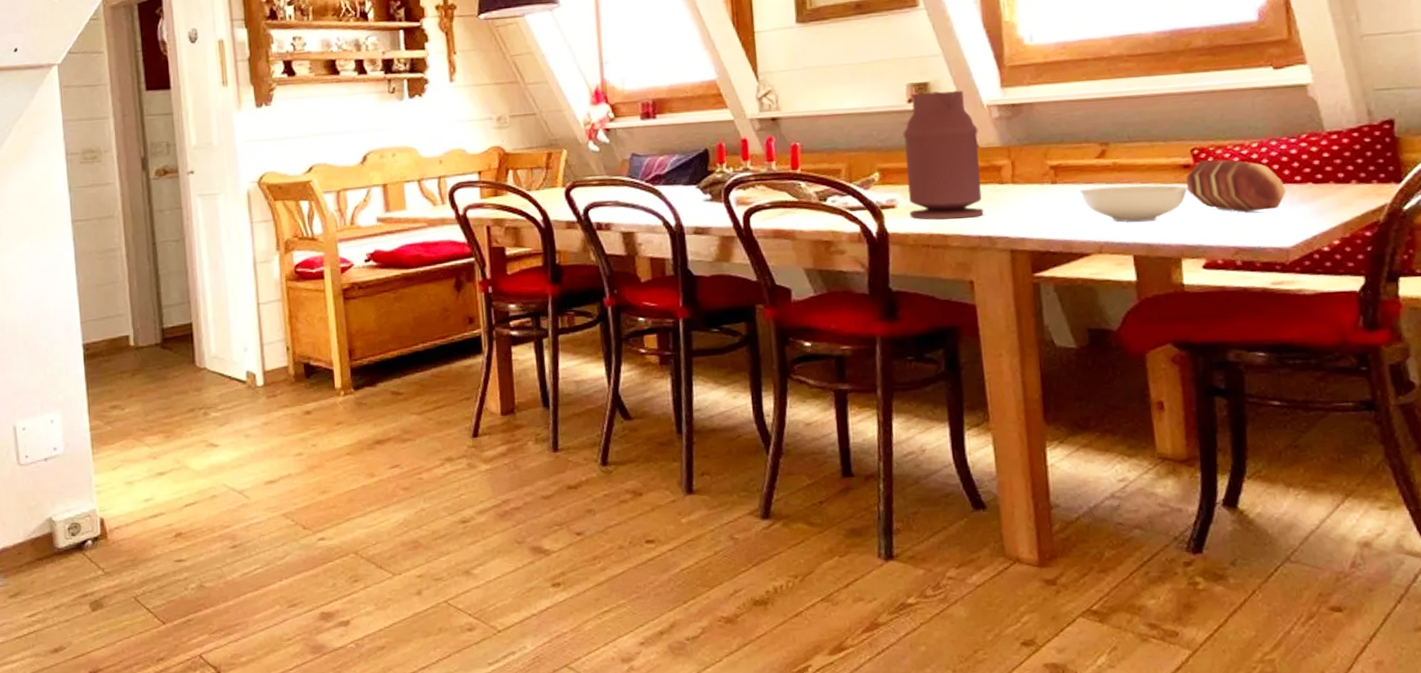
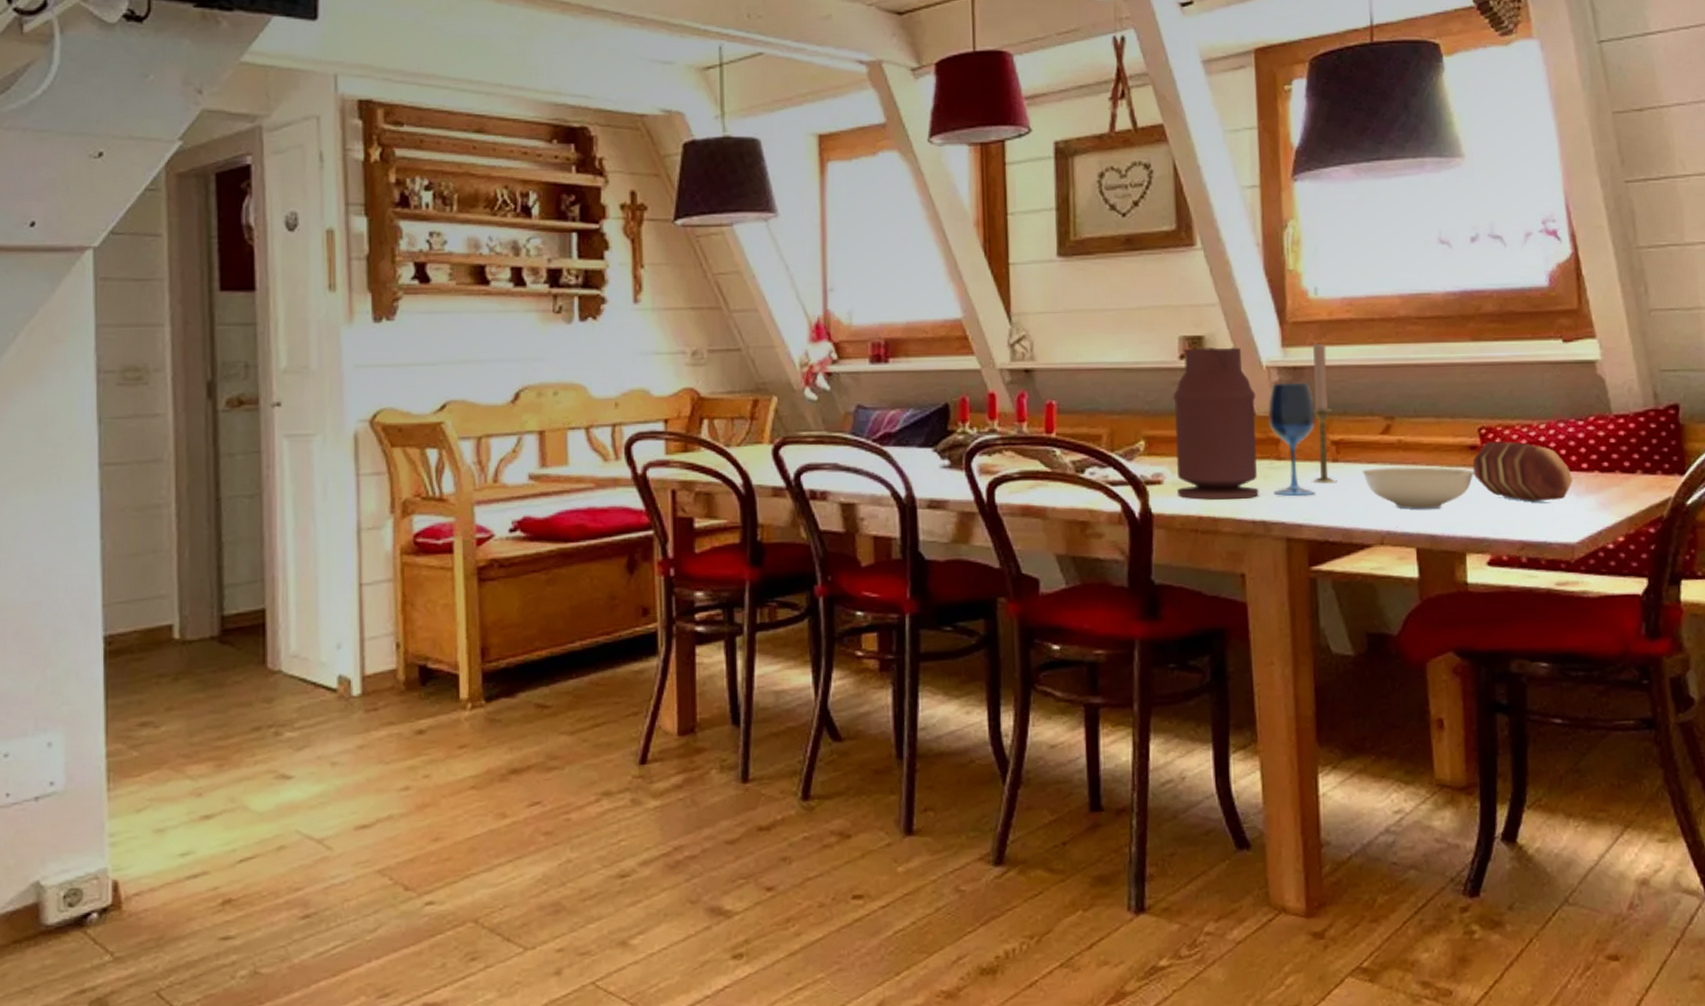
wineglass: none [989,117,1036,215] -> present [1267,382,1317,497]
candlestick: none [1030,82,1056,203] -> present [1311,342,1337,484]

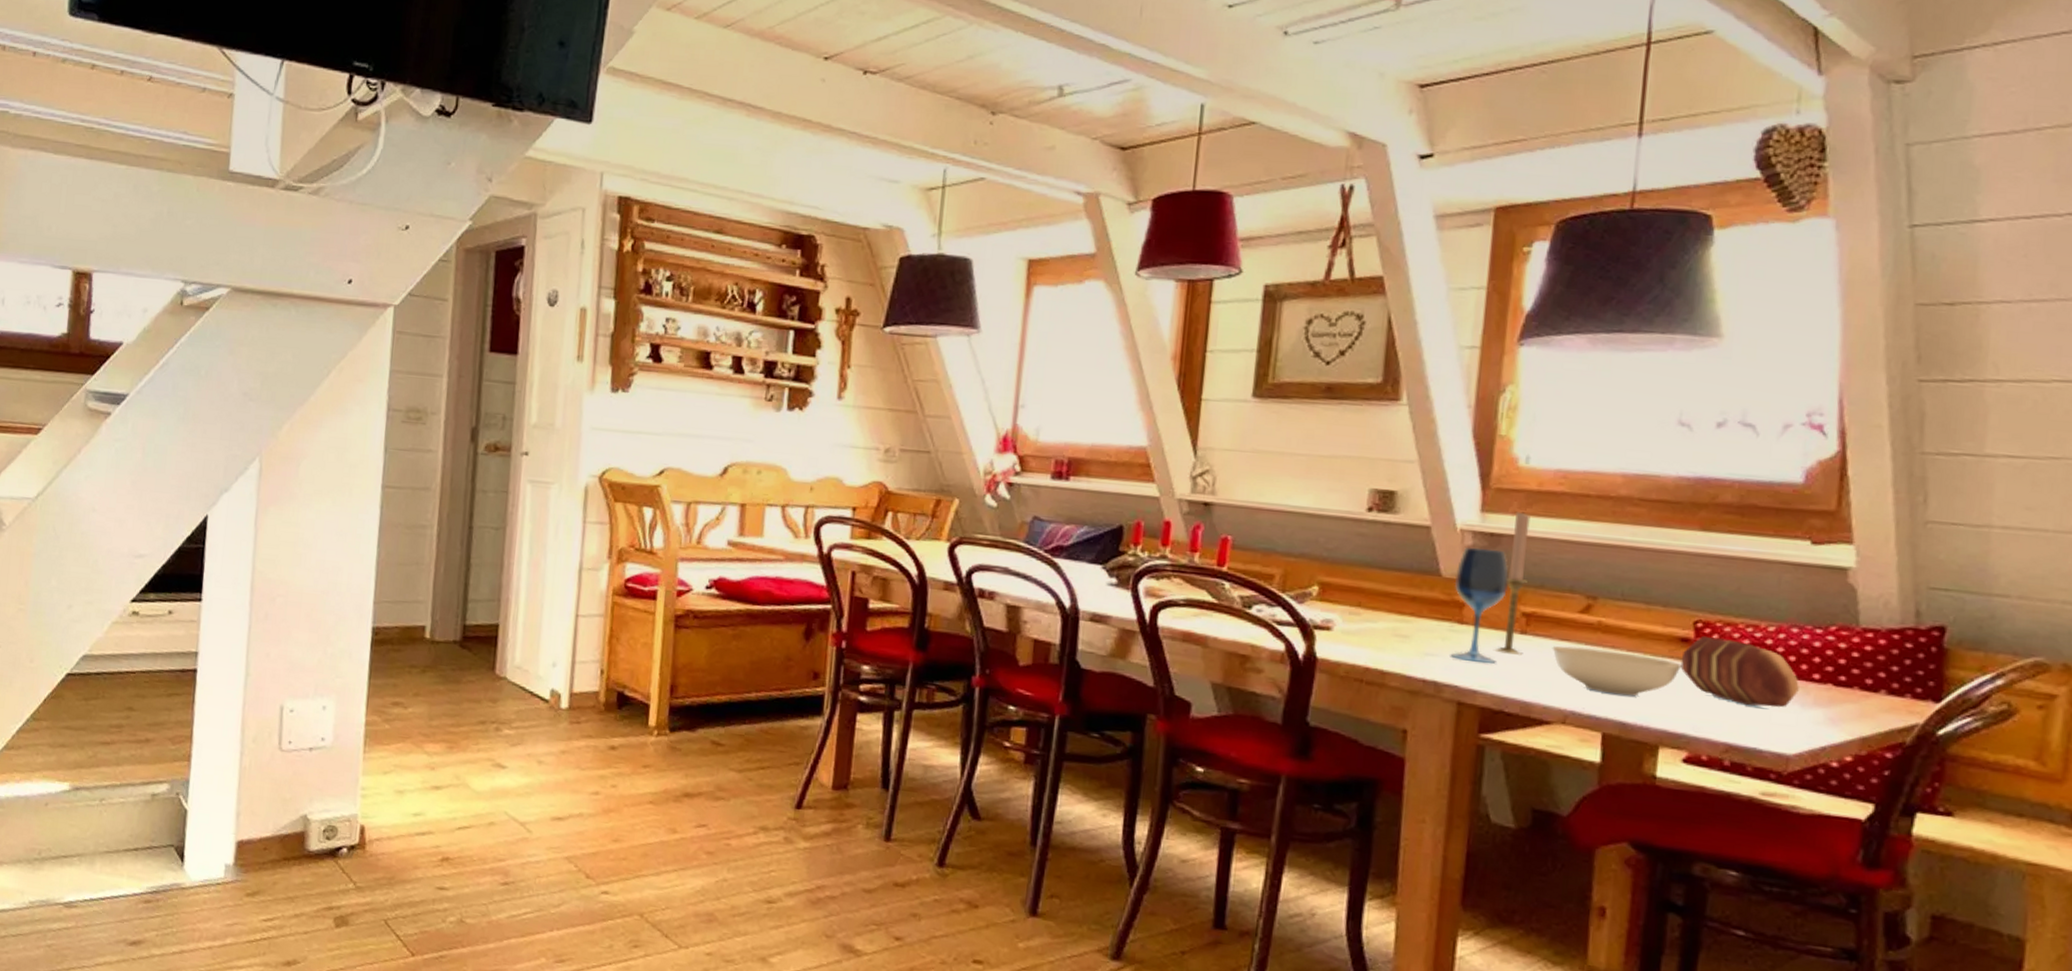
water jug: present [1173,347,1259,500] -> none [1346,501,1445,658]

